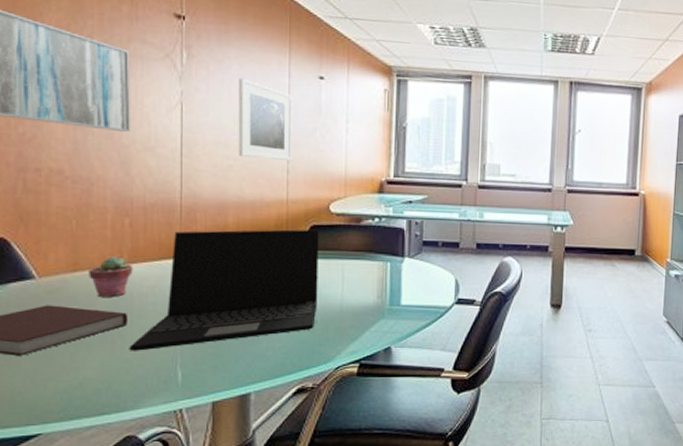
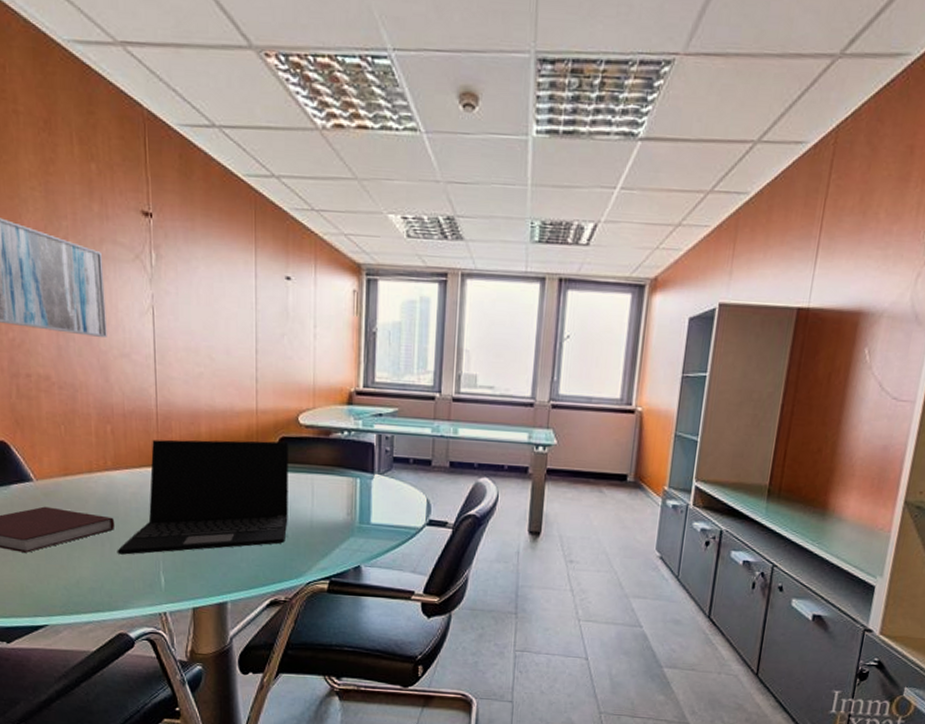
potted succulent: present [89,256,133,297] -> none [78,462,117,502]
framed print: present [238,77,292,162] -> none [206,279,260,369]

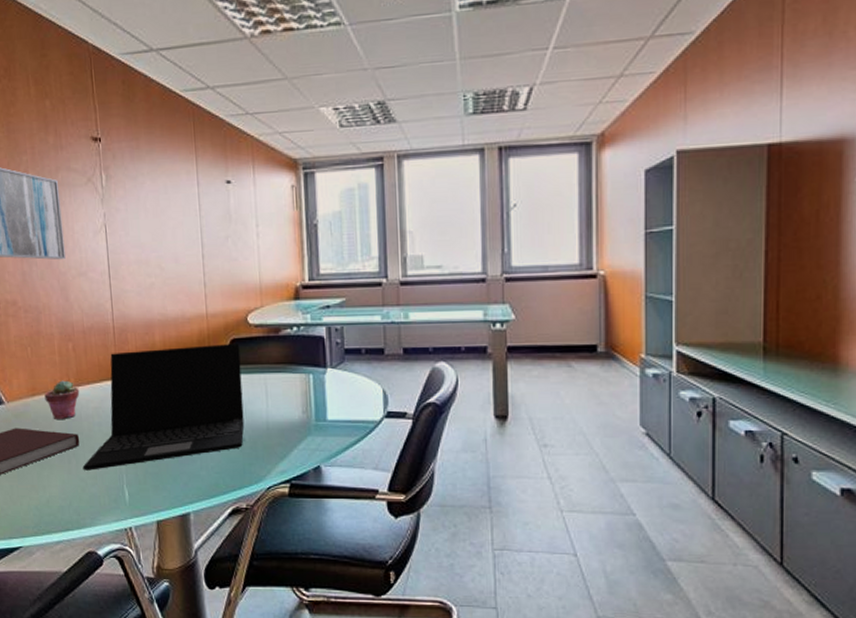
potted succulent: none [78,462,117,502] -> present [44,380,80,419]

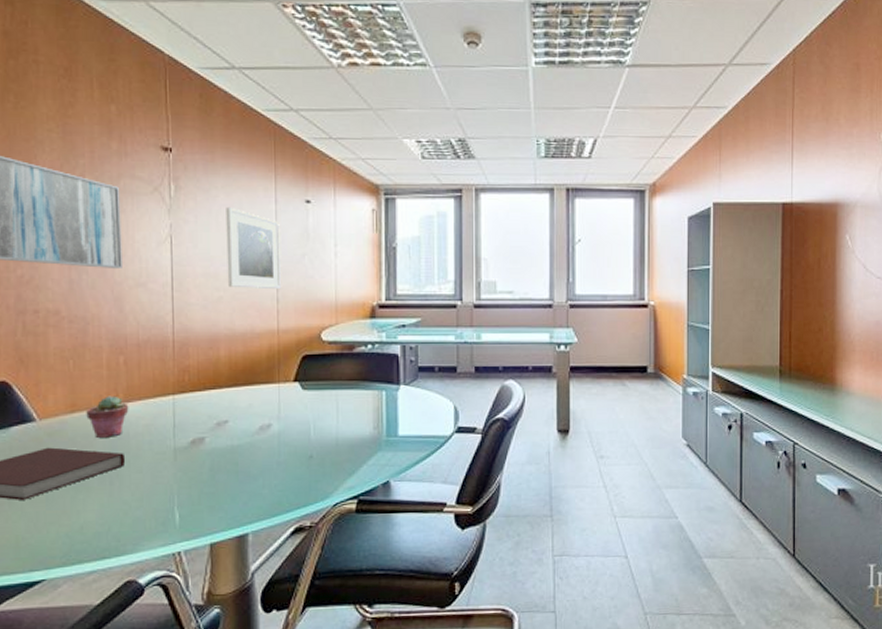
laptop: present [82,342,244,471] -> none [127,359,313,492]
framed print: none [152,192,207,274] -> present [226,206,281,290]

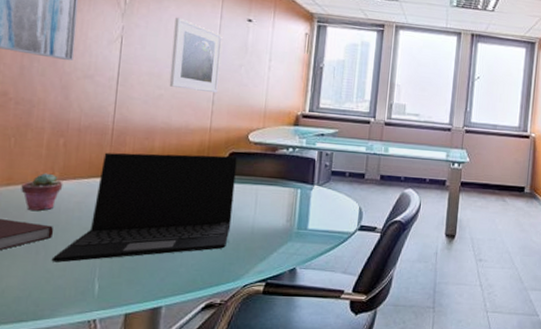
laptop: none [127,359,313,492] -> present [51,152,238,263]

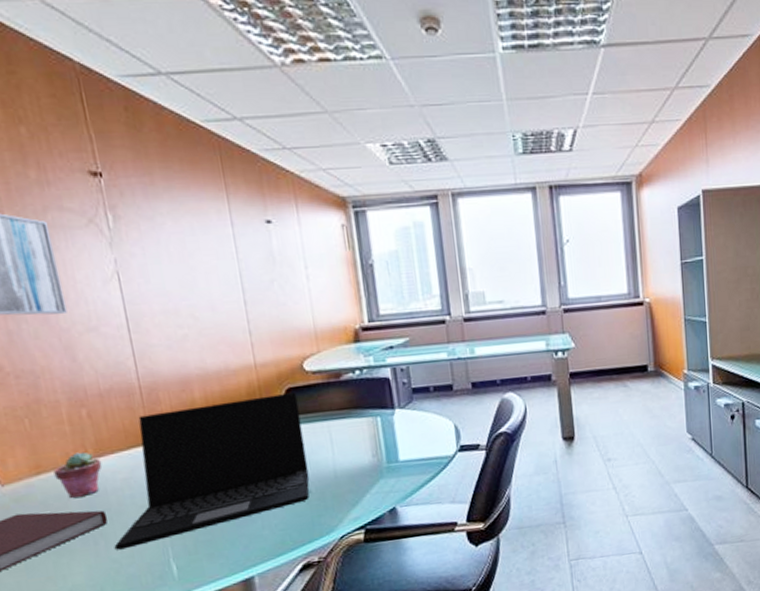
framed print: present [169,17,223,94] -> none [176,234,252,323]

